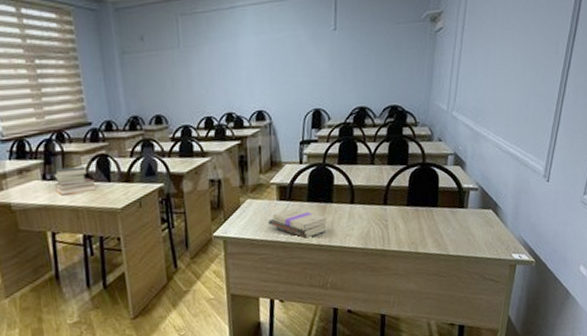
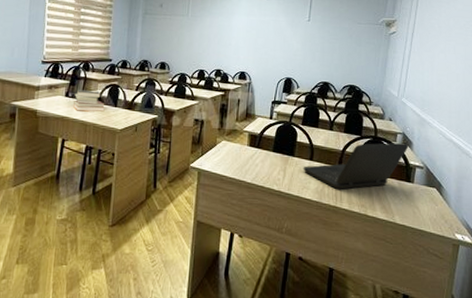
books: present [268,208,327,239] -> none [237,155,288,184]
laptop: none [343,164,461,232] -> present [303,142,409,190]

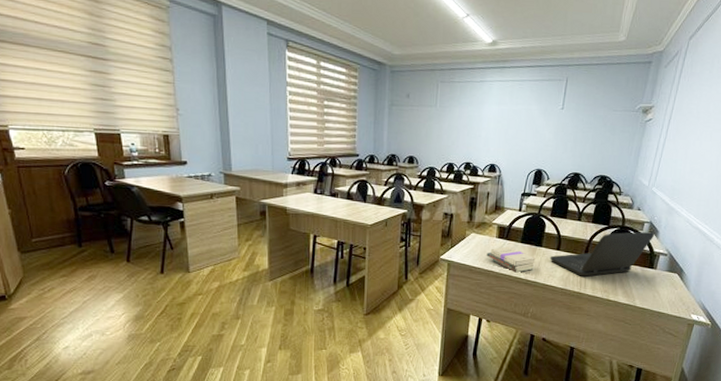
books: present [73,90,105,112] -> none [323,186,354,208]
books: none [237,155,288,184] -> present [486,246,536,273]

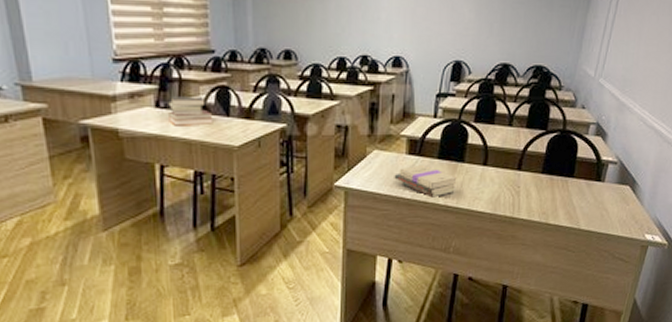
books: none [323,186,354,208] -> present [168,97,214,126]
laptop: present [550,231,655,278] -> none [474,134,603,198]

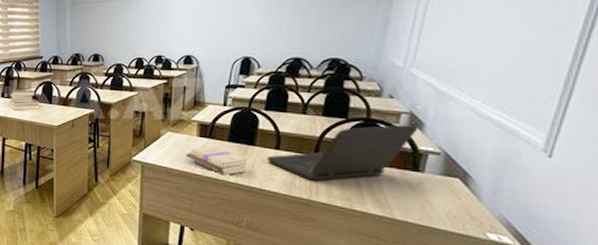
laptop: none [474,134,603,198] -> present [266,124,419,182]

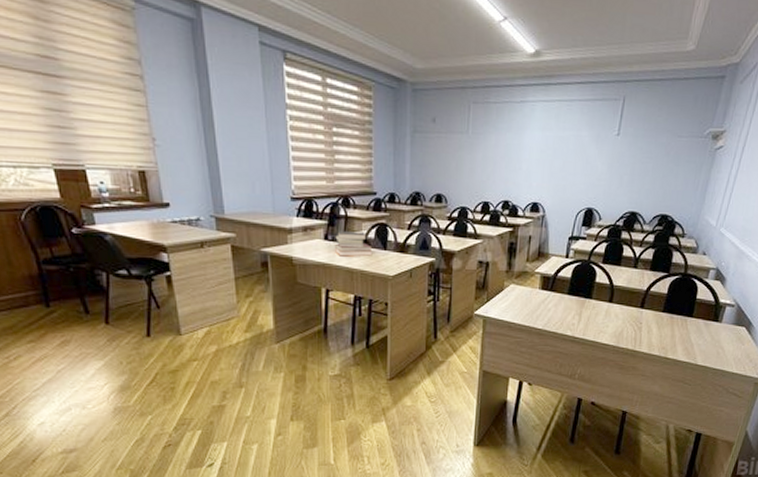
books: present [186,146,248,176] -> none [528,299,584,329]
laptop: present [266,124,419,182] -> none [600,279,722,333]

